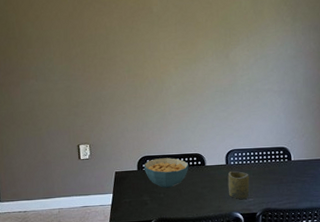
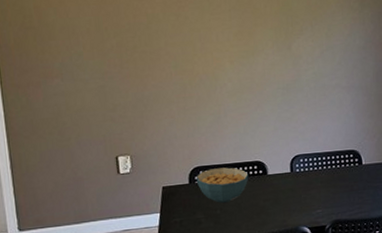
cup: present [227,171,250,200] -> none [293,179,317,212]

